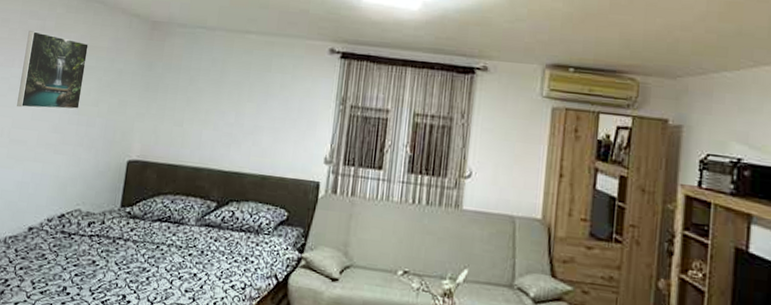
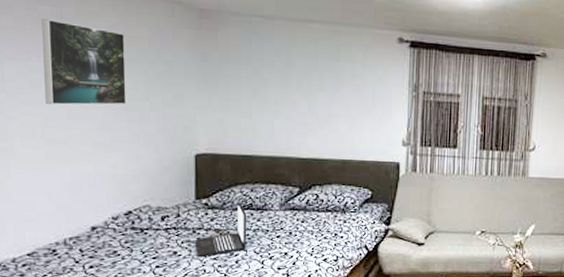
laptop: none [113,213,164,270] -> present [195,202,246,258]

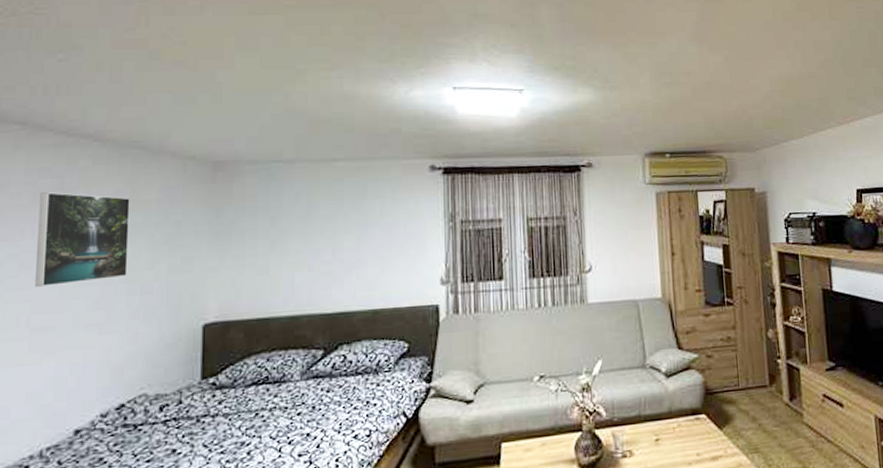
laptop: present [195,202,246,258] -> none [199,376,261,453]

